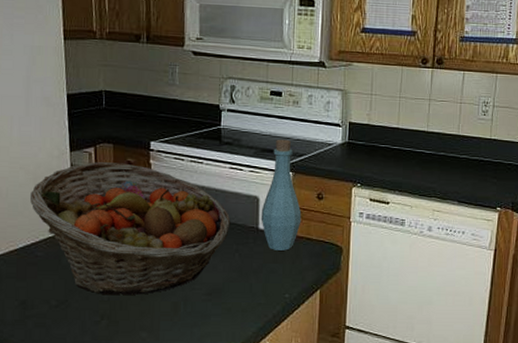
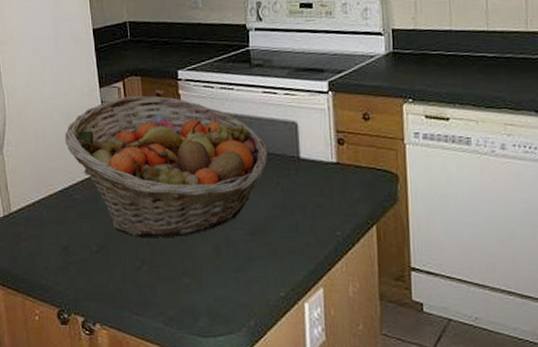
bottle: present [261,139,302,251] -> none [301,55,347,182]

